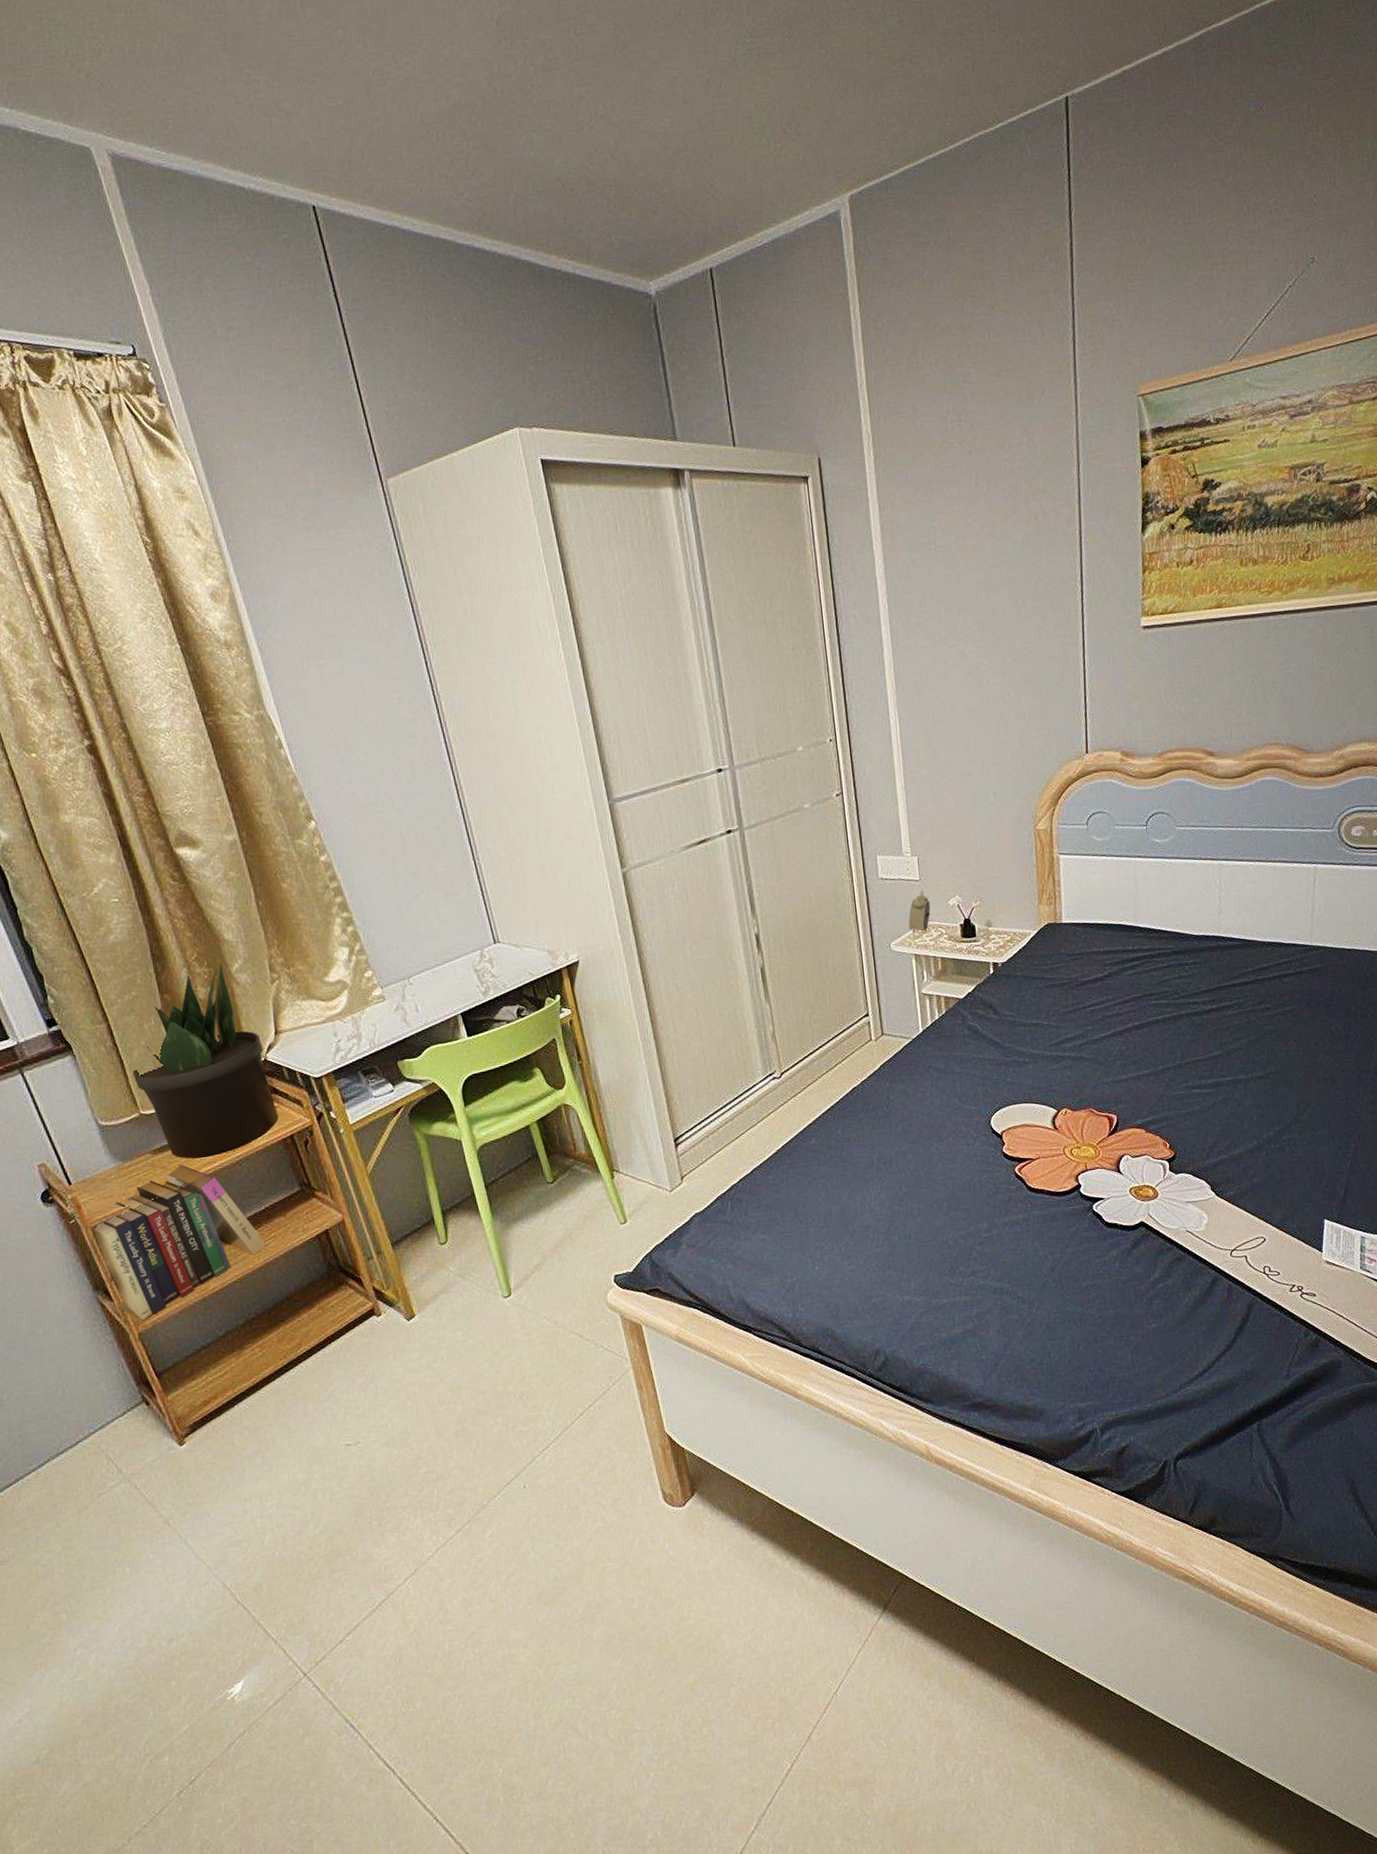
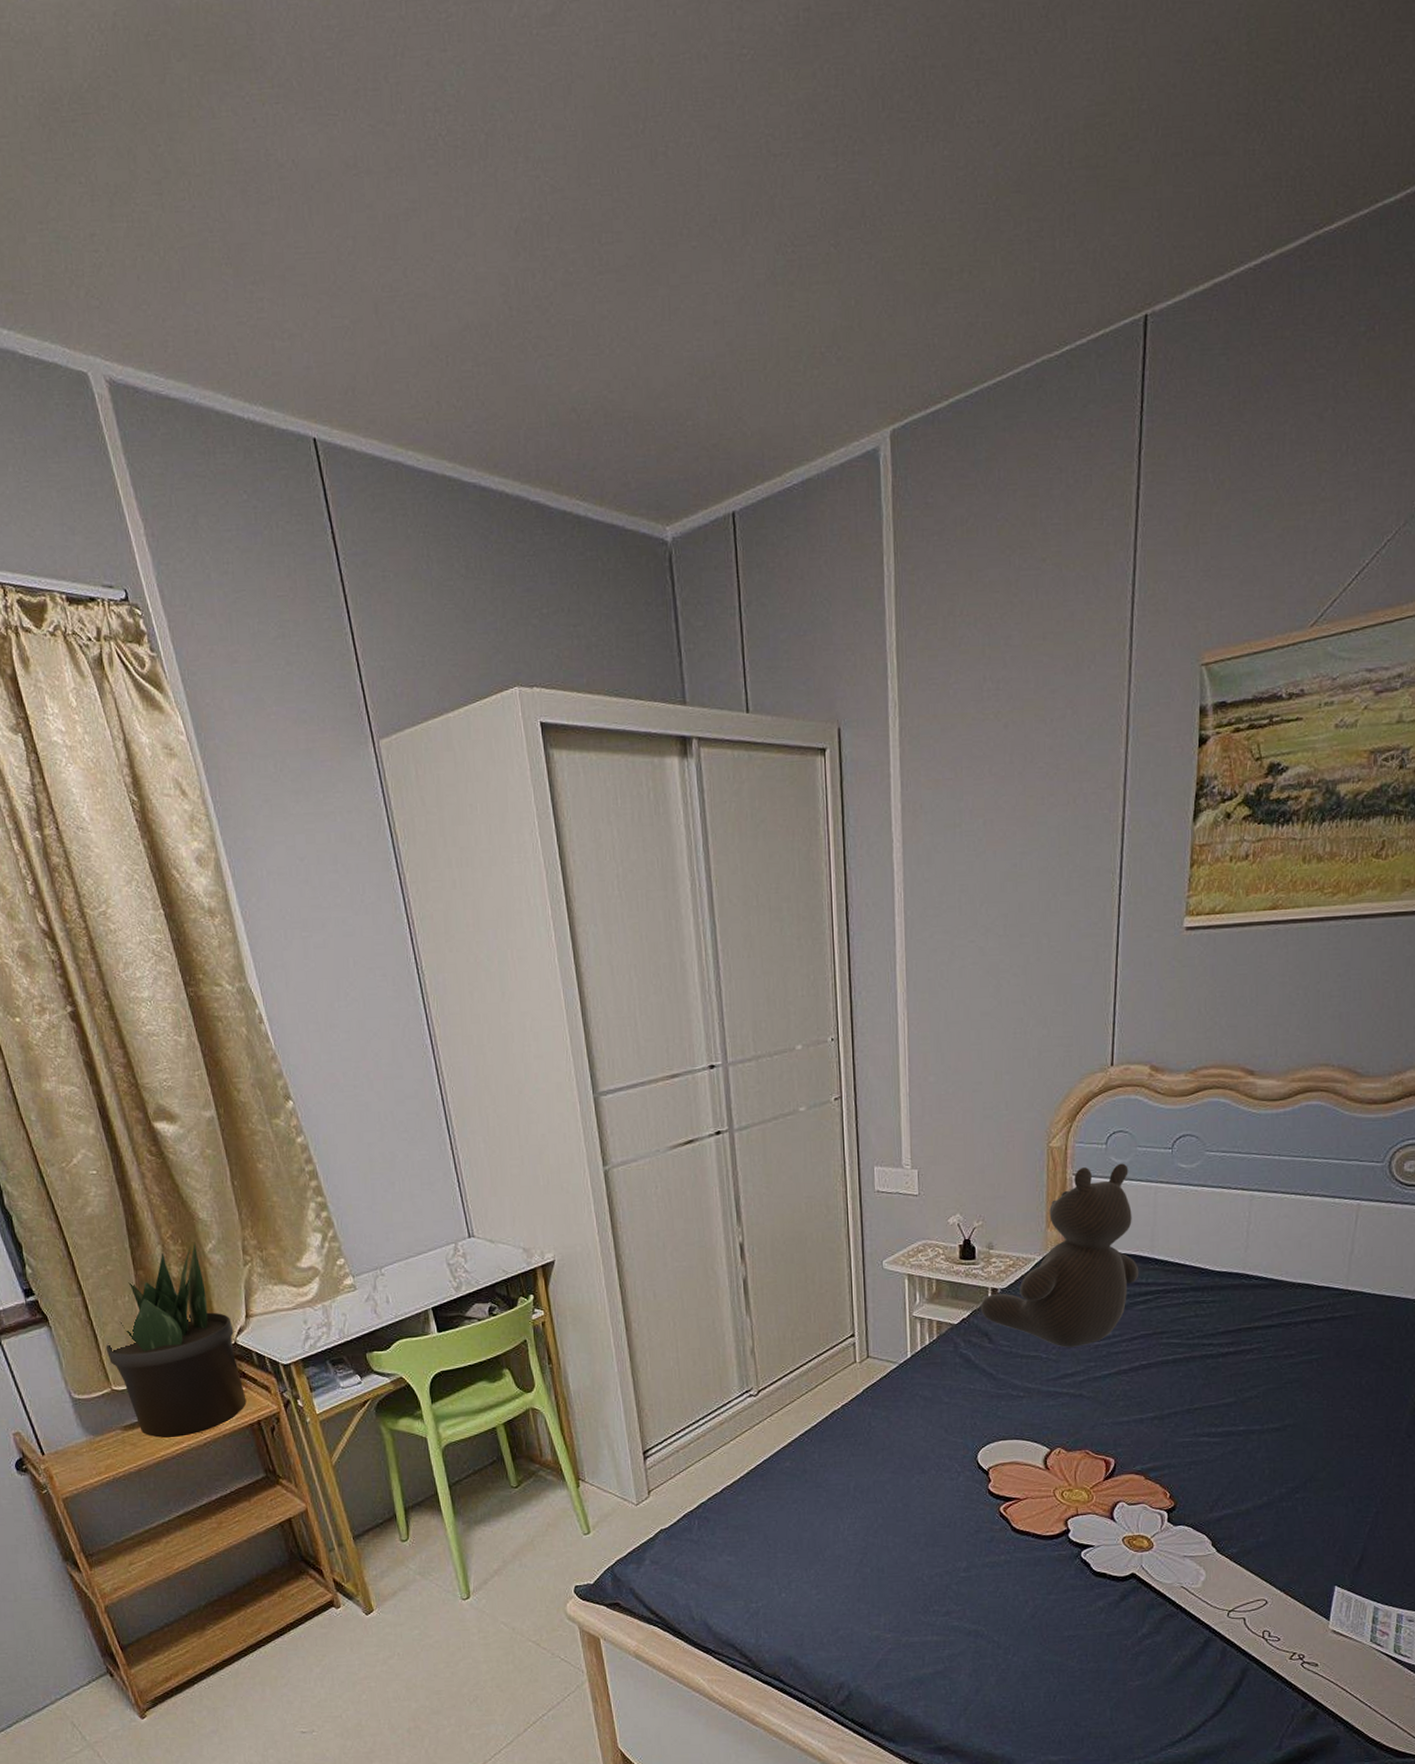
books: present [95,1163,266,1321] -> none [66,1442,230,1594]
alarm clock: present [908,890,931,934] -> none [903,1206,928,1252]
teddy bear: none [984,841,1126,1014] -> present [981,1163,1139,1348]

